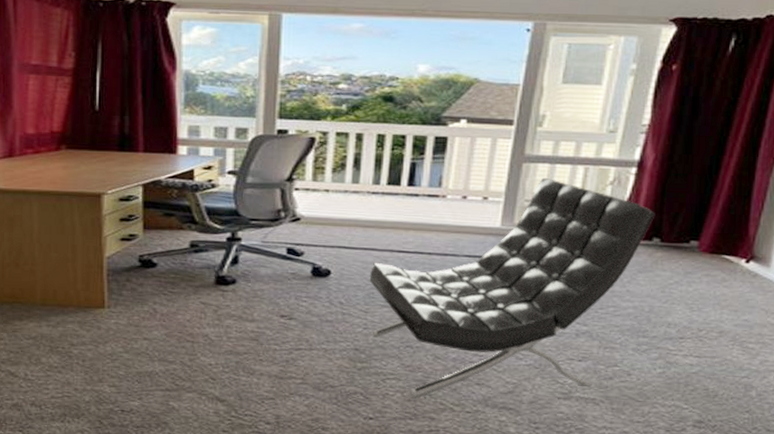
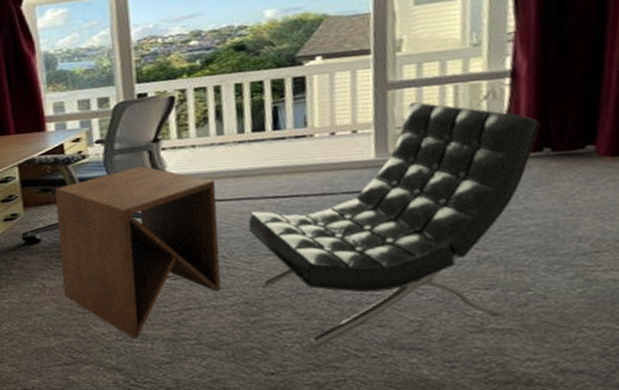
side table: none [175,203,343,372] -> present [54,166,221,338]

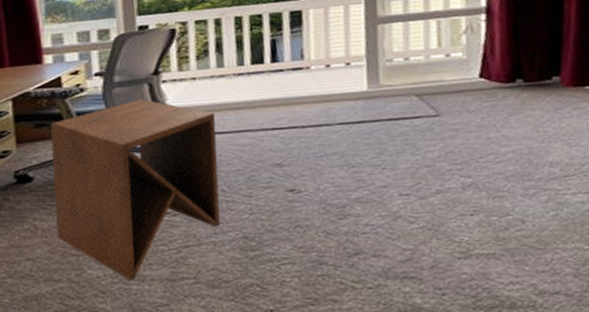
lounge chair: present [247,101,541,350] -> none [247,35,513,283]

